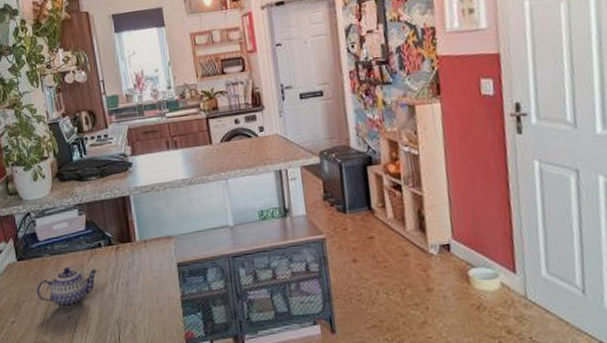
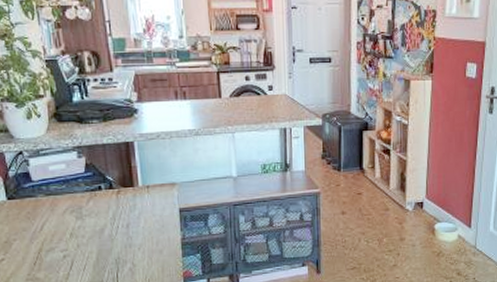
teapot: present [37,266,98,309] -> none [29,207,97,248]

